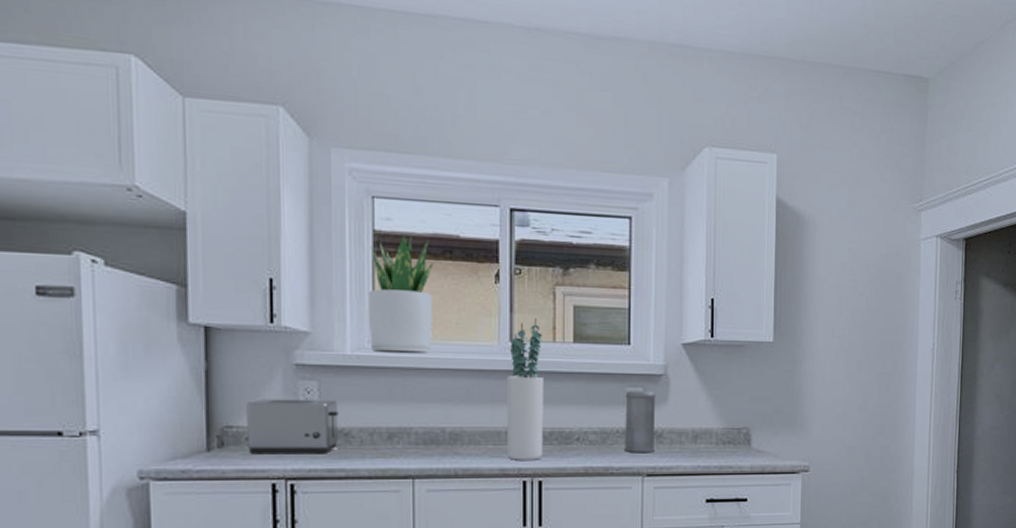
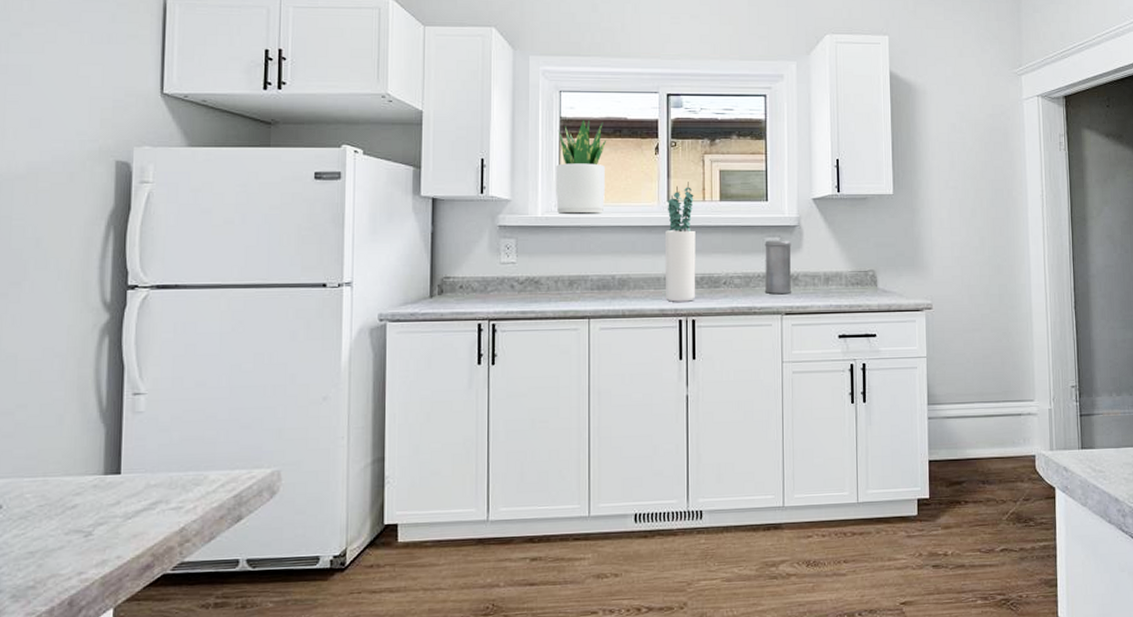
toaster: present [246,399,339,455] -> none [461,254,531,300]

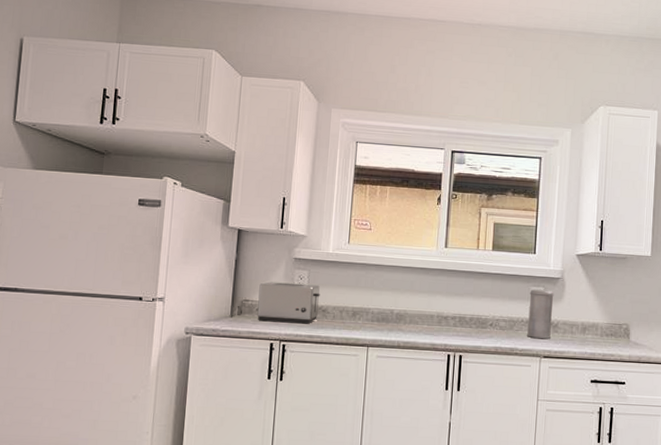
toaster: none [461,254,531,300] -> present [257,281,320,324]
planter: present [556,120,607,215] -> none [346,169,395,255]
vase: present [664,182,696,302] -> none [436,231,469,339]

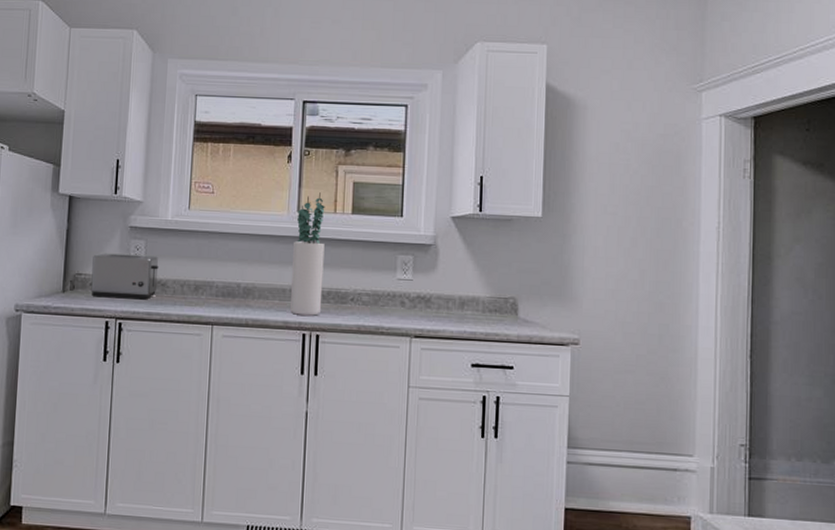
vase: none [436,231,469,339] -> present [289,192,325,316]
canister: present [526,289,554,340] -> none [393,258,426,316]

